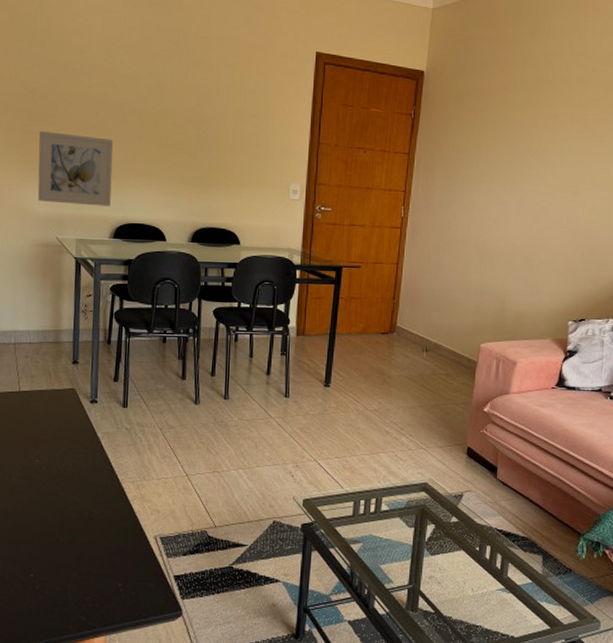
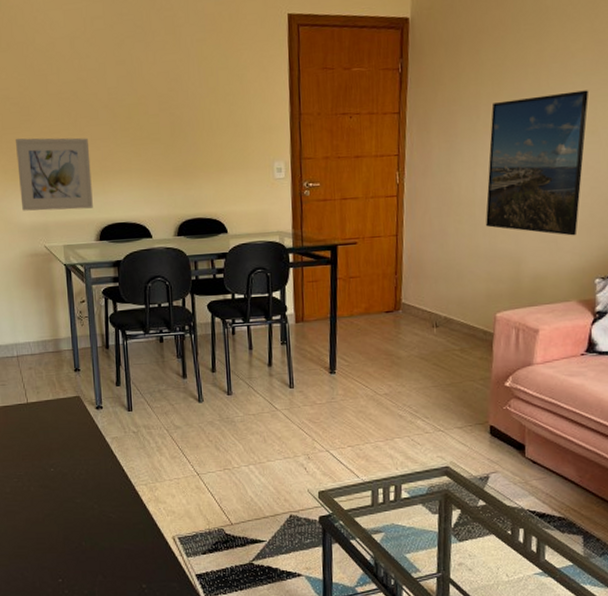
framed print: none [477,154,574,281] -> present [485,90,589,236]

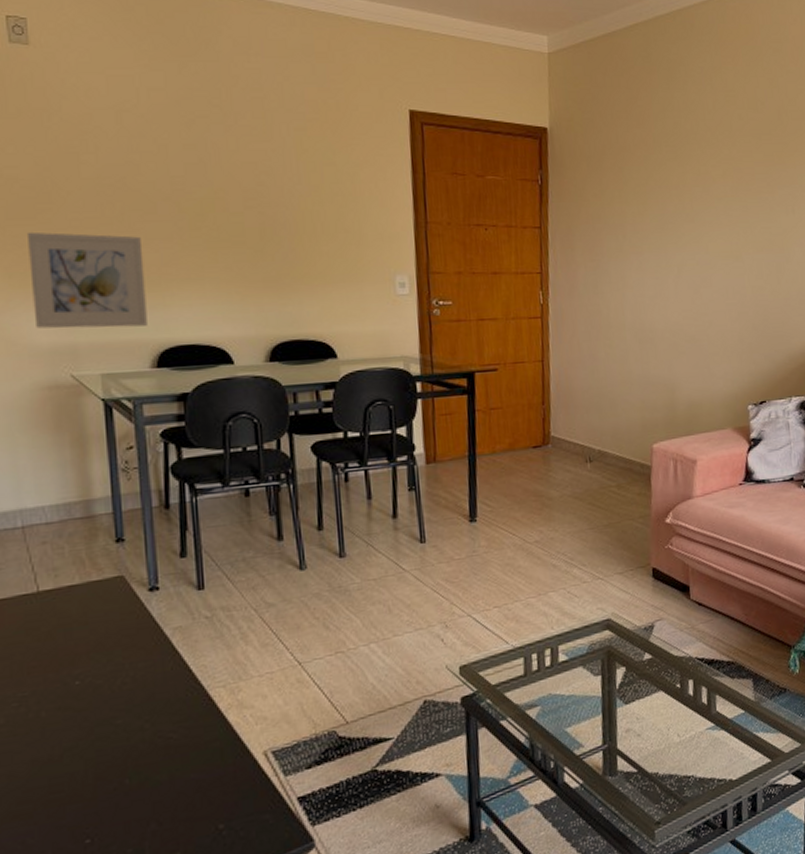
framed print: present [485,90,589,236] -> none [636,216,731,362]

